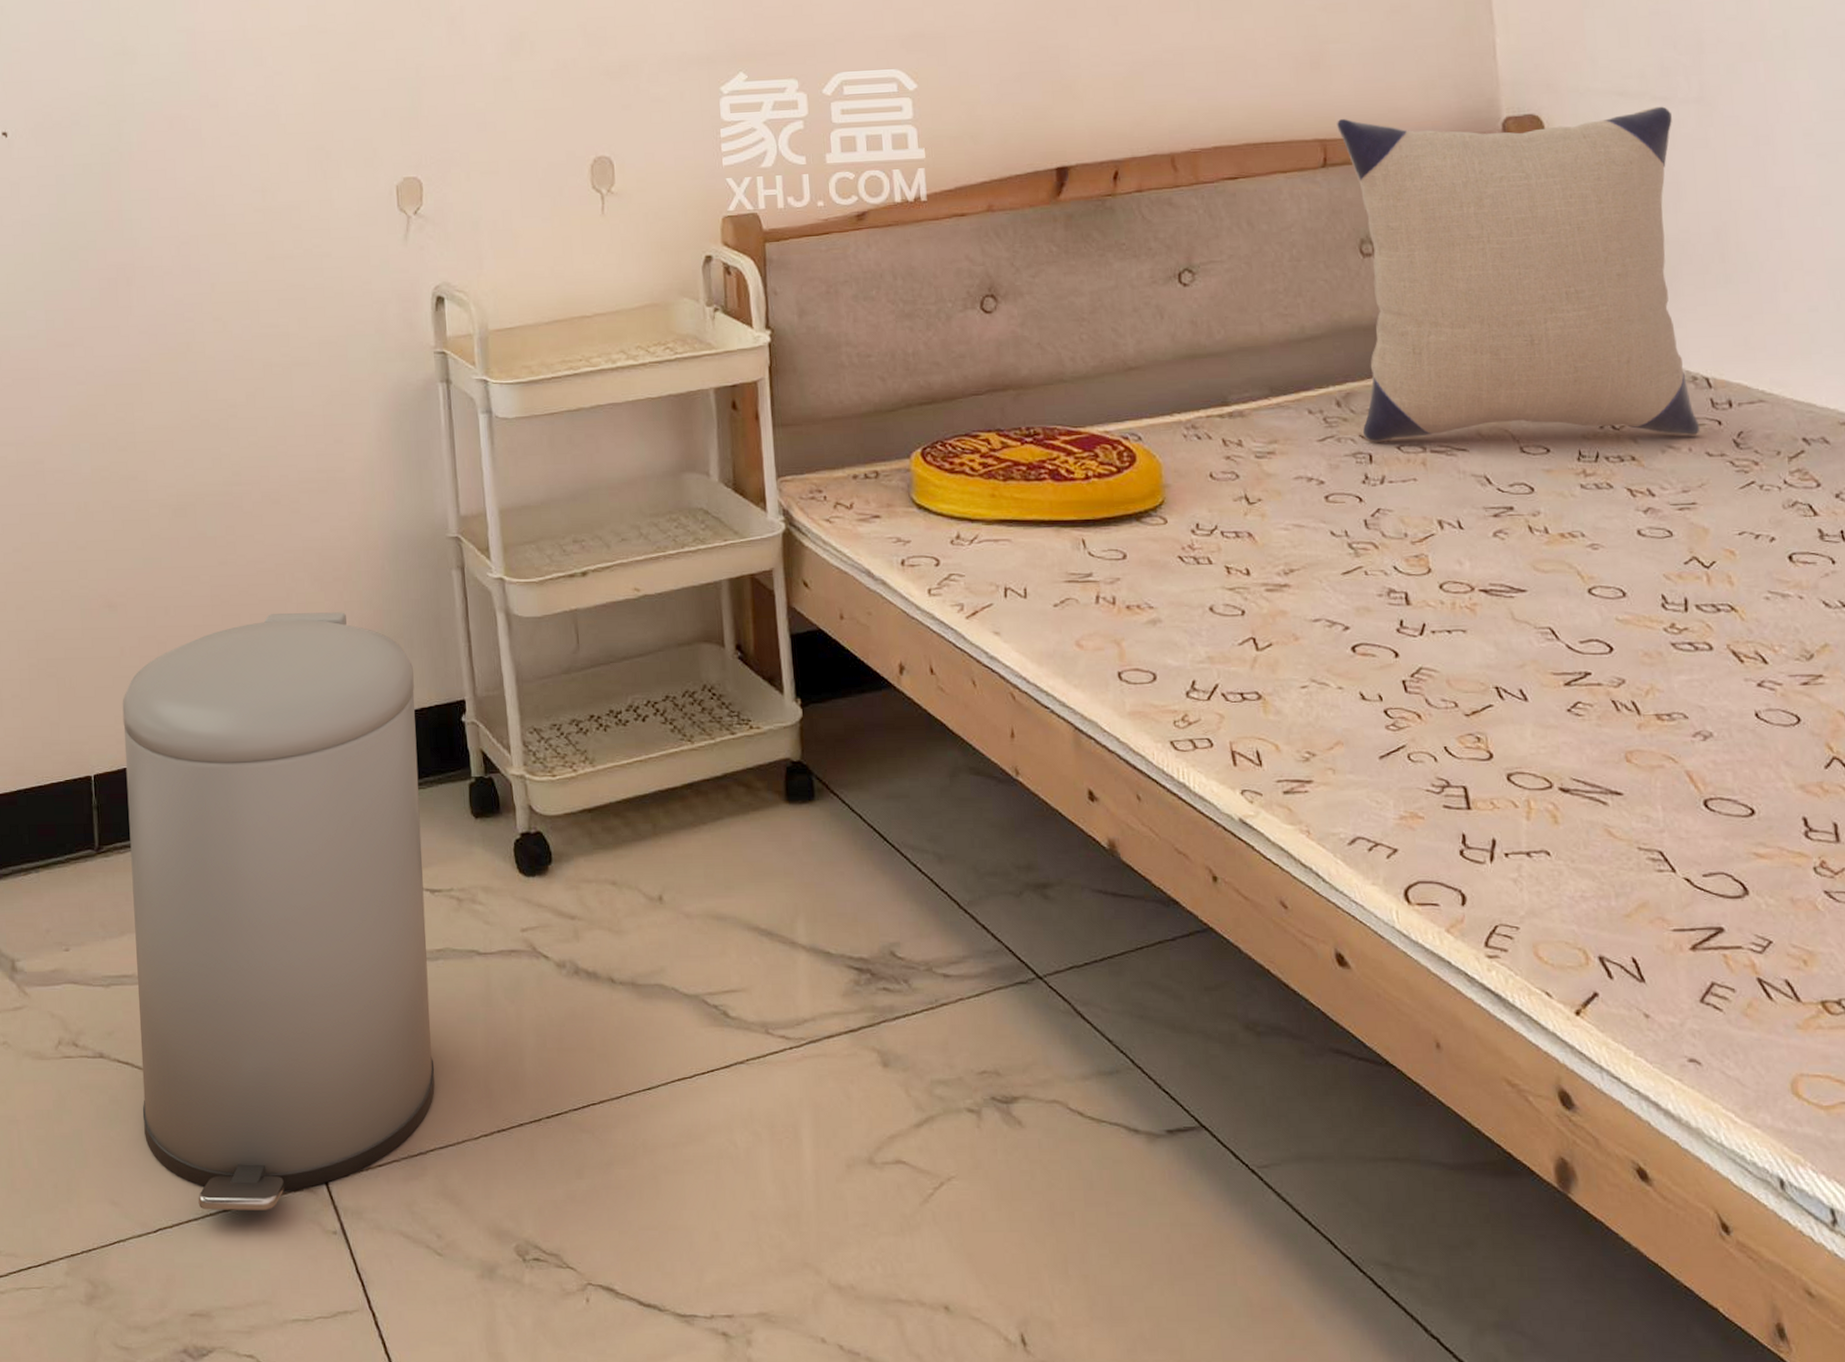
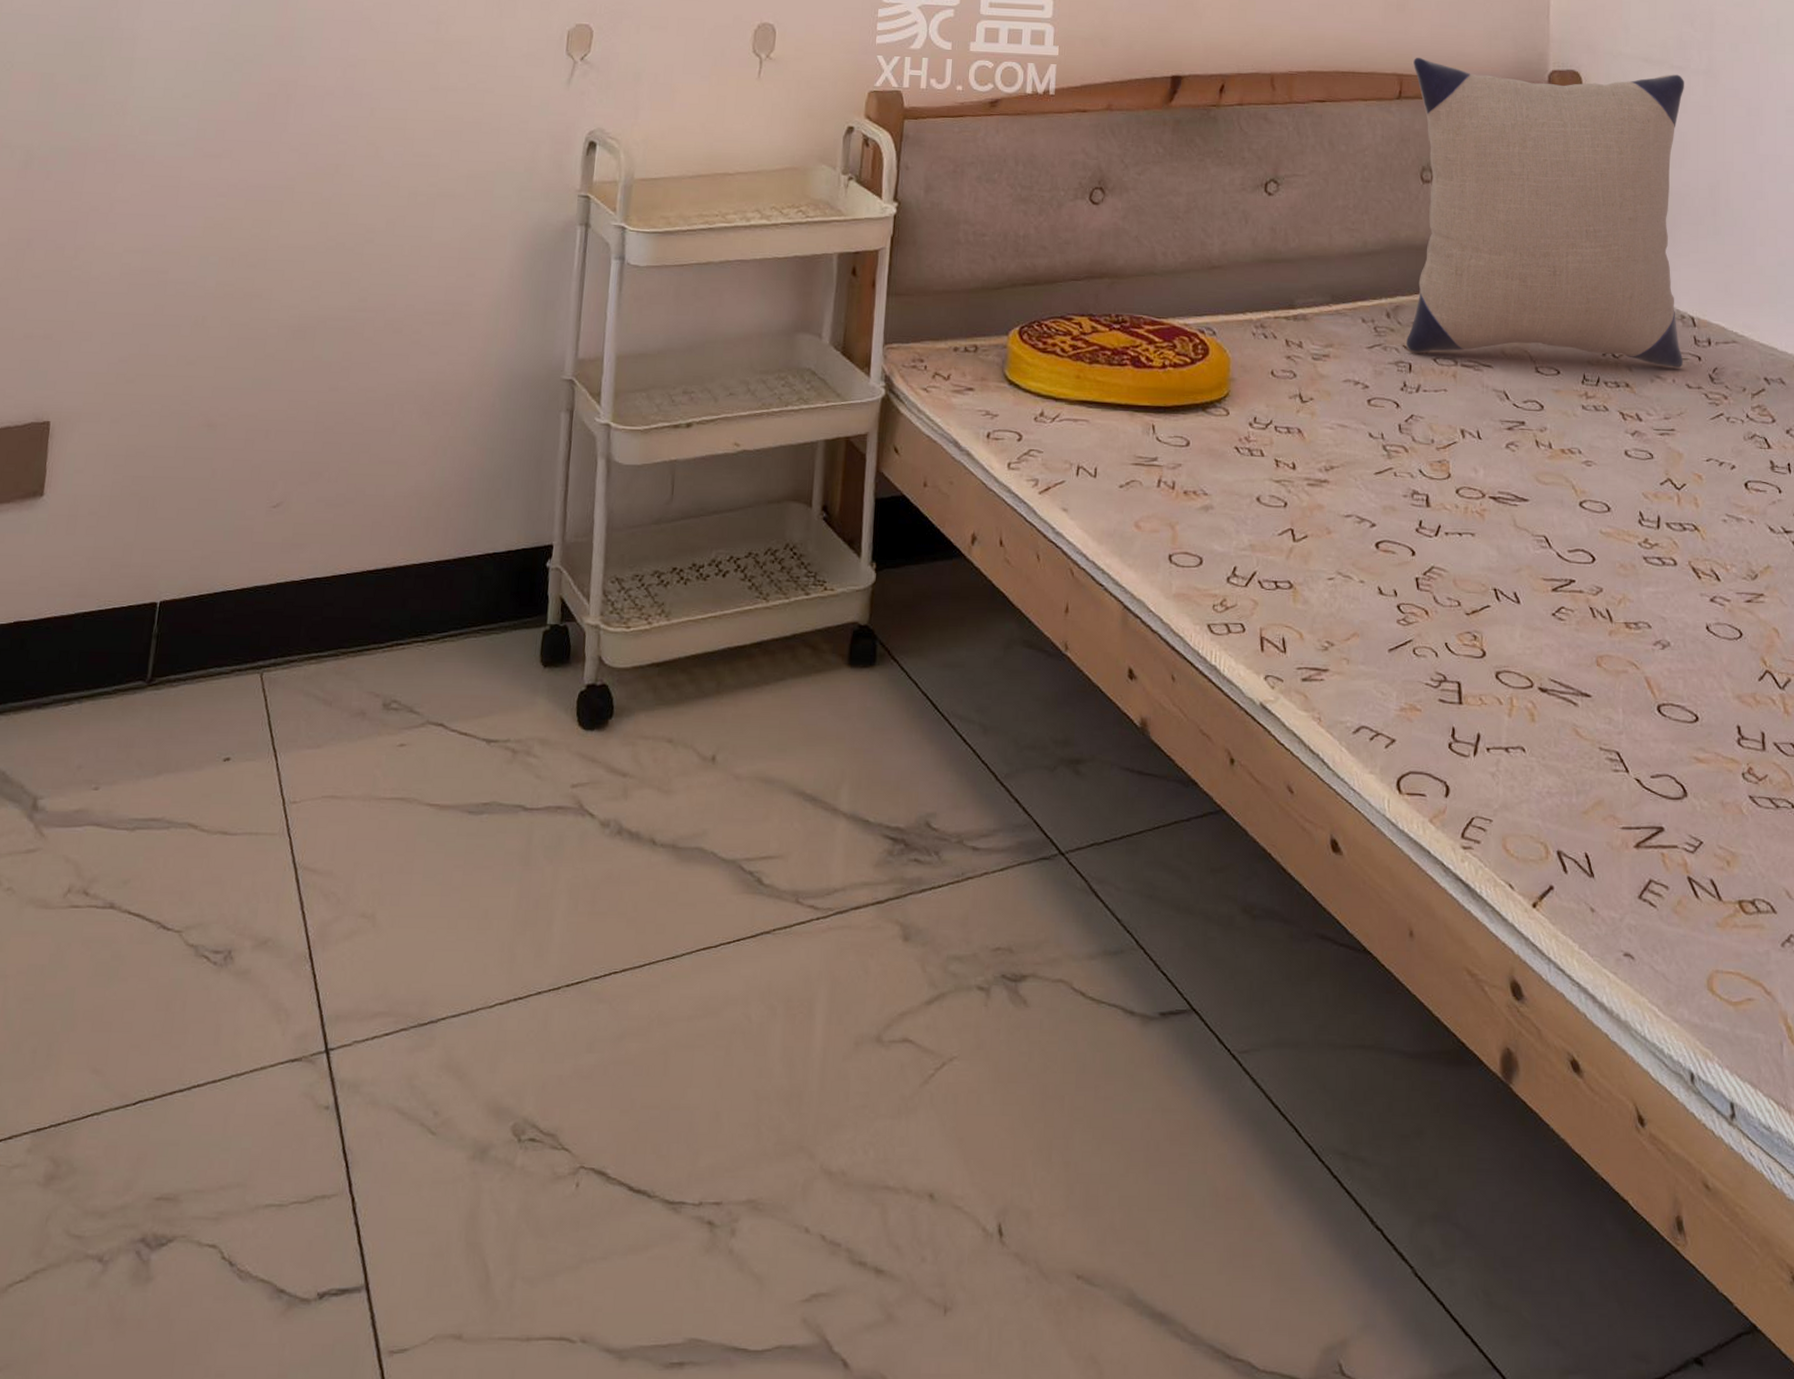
pedal bin: present [122,612,435,1210] -> none [142,444,507,1082]

